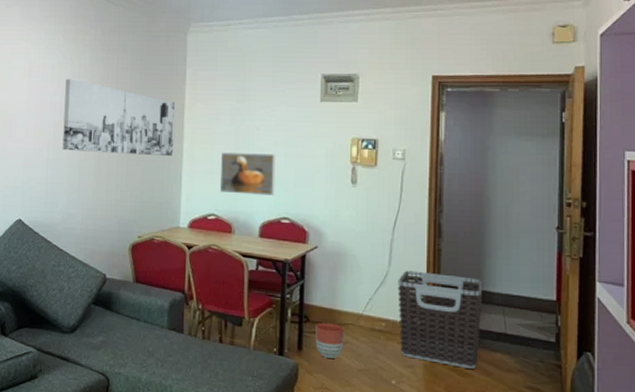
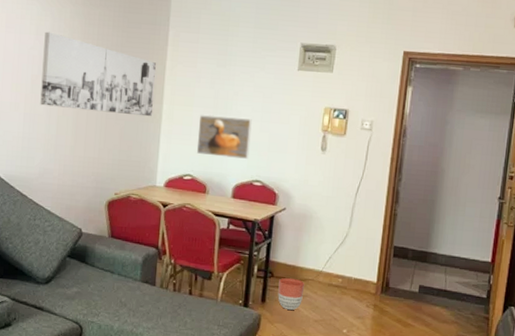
clothes hamper: present [398,270,483,369] -> none [353,232,430,320]

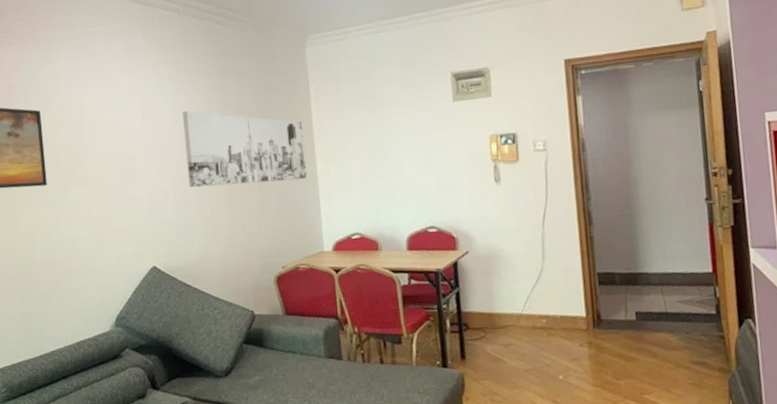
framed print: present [196,114,252,159] -> none [356,162,418,210]
planter: present [278,277,305,311] -> none [476,327,507,364]

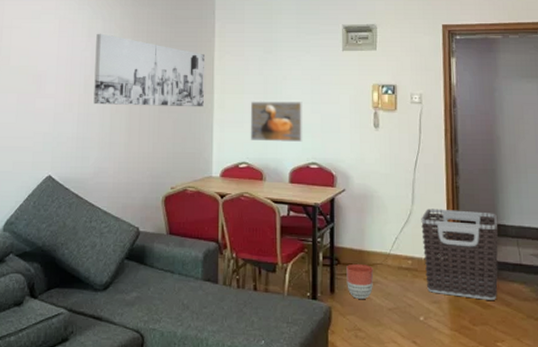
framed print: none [356,162,418,210] -> present [250,100,303,142]
planter: none [476,327,507,364] -> present [346,263,374,300]
clothes hamper: none [553,261,642,353] -> present [421,208,499,300]

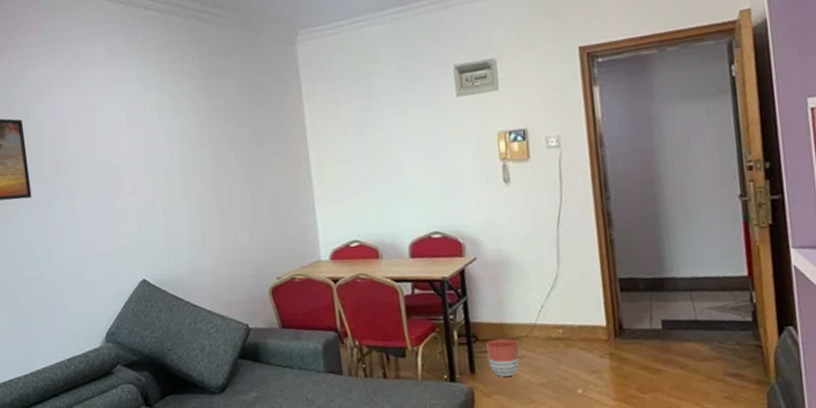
wall art: present [93,33,204,107] -> none [168,115,301,197]
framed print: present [250,100,303,142] -> none [354,163,421,216]
clothes hamper: present [421,208,499,300] -> none [570,265,669,365]

